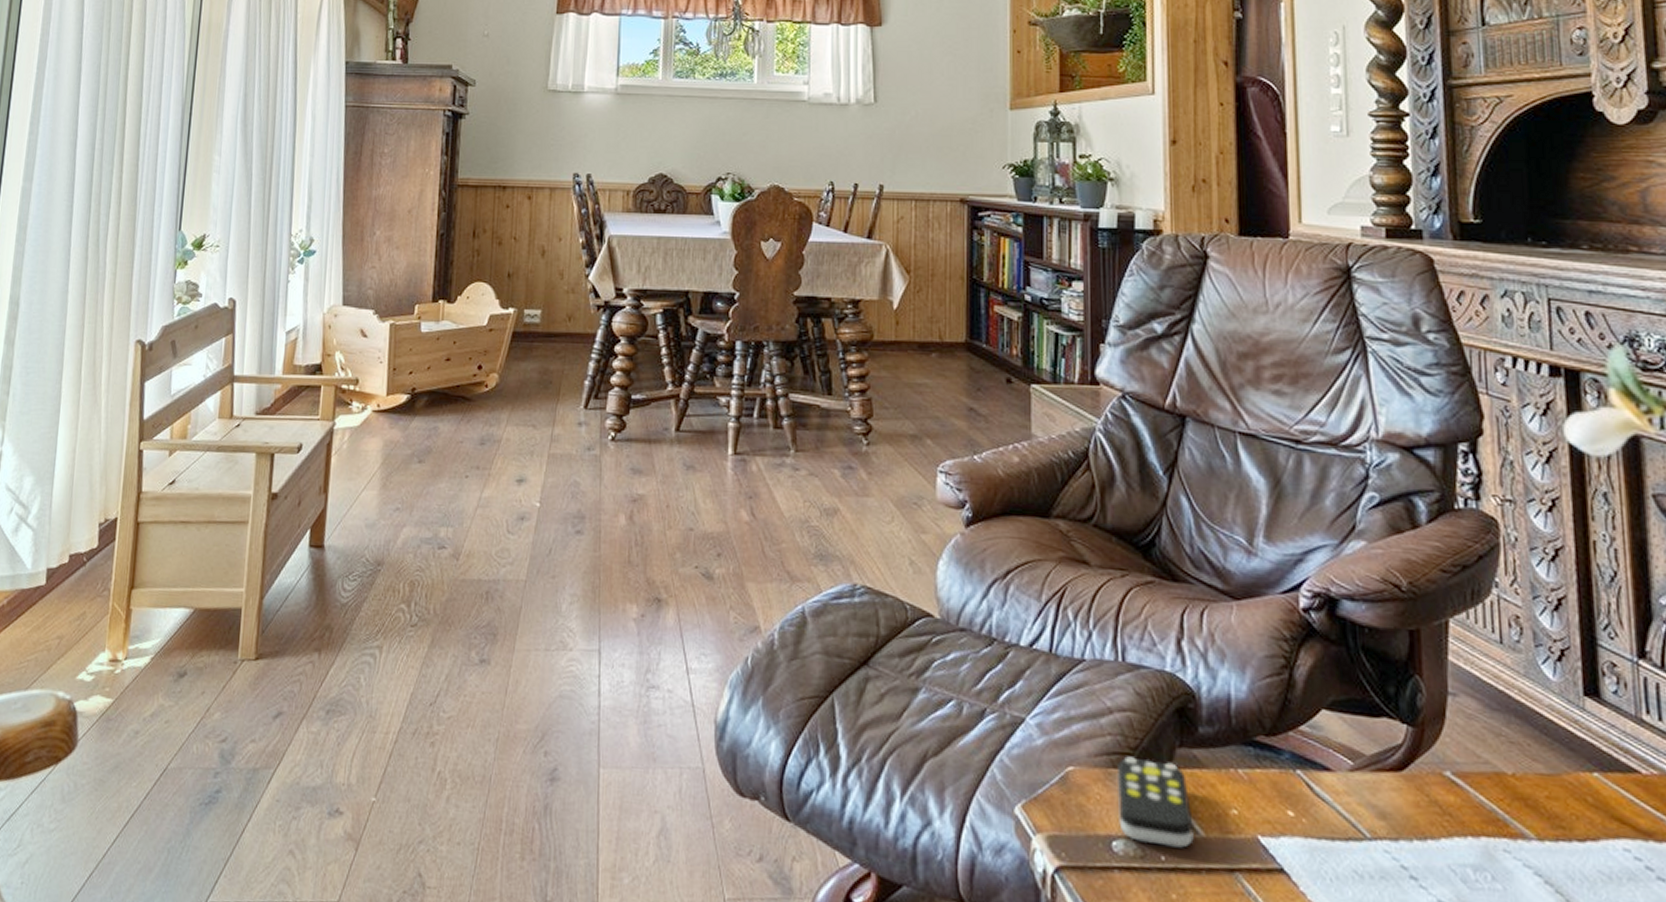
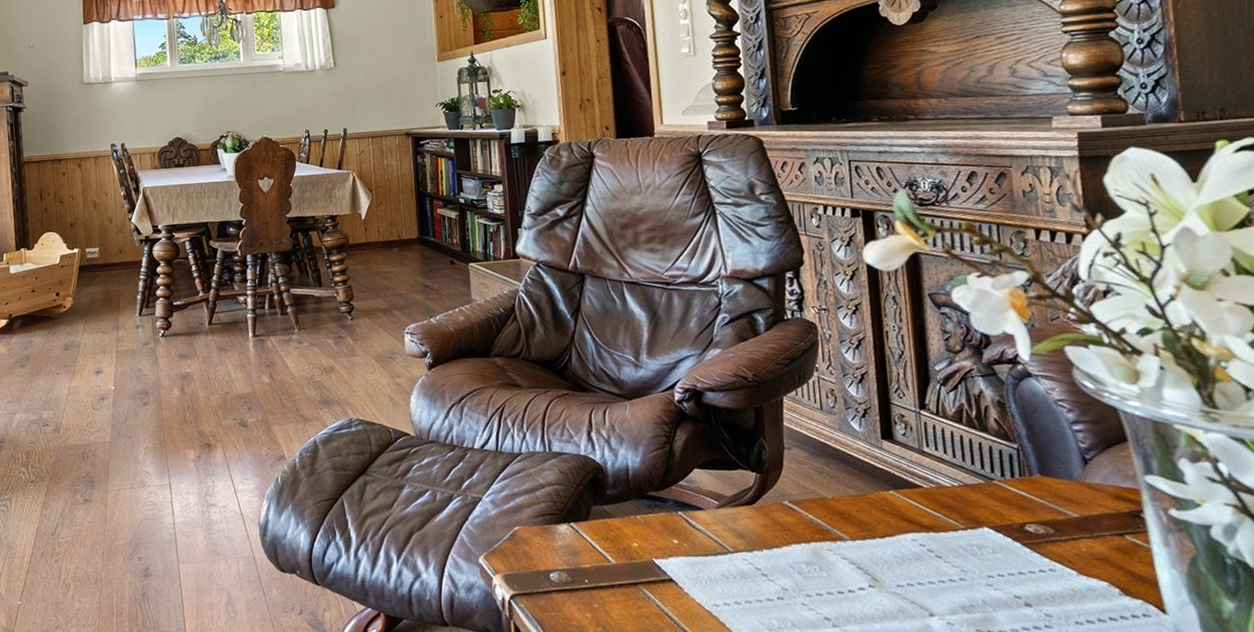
remote control: present [1116,756,1194,848] -> none [550,515,608,573]

